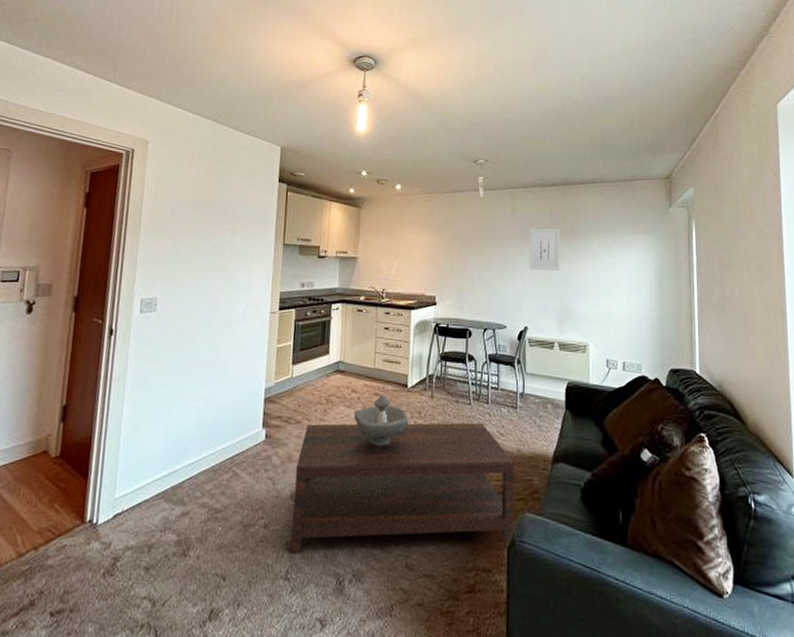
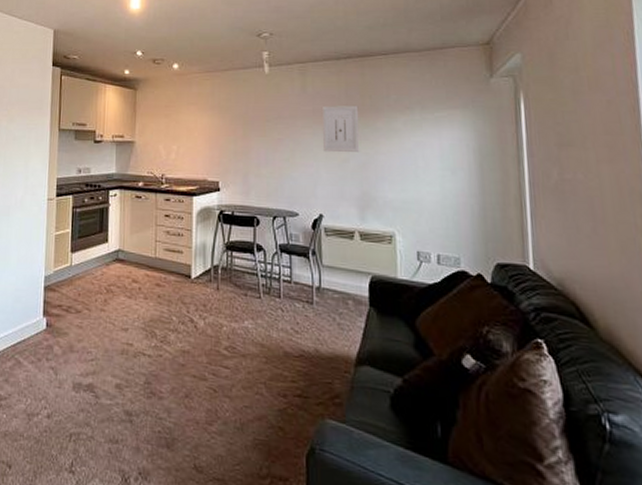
coffee table: present [286,422,516,554] -> none [70,314,315,451]
decorative bowl: present [353,394,409,447] -> none [135,284,193,340]

